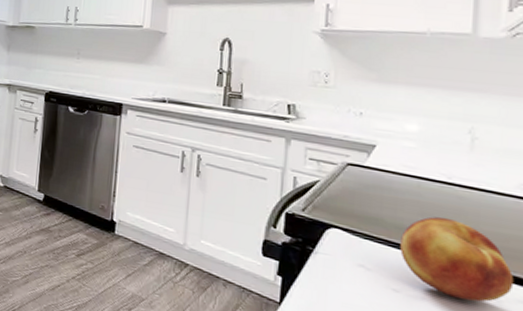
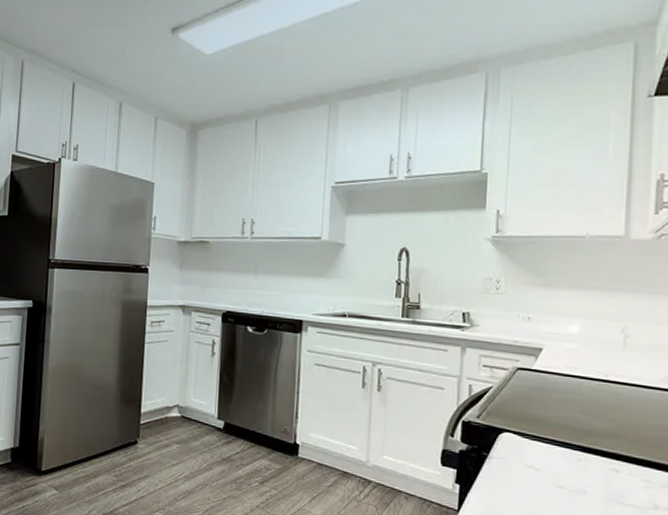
fruit: present [400,216,515,303] -> none [564,413,660,490]

